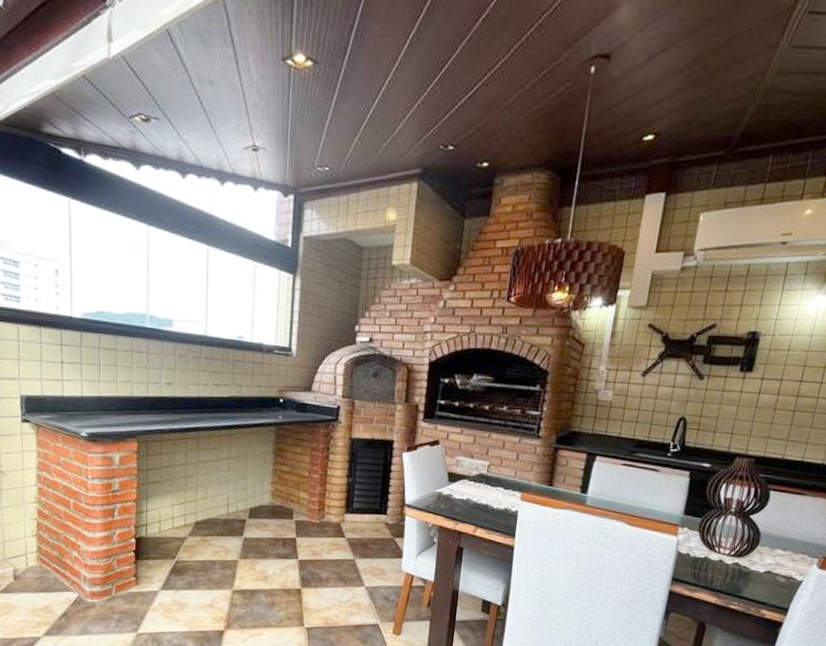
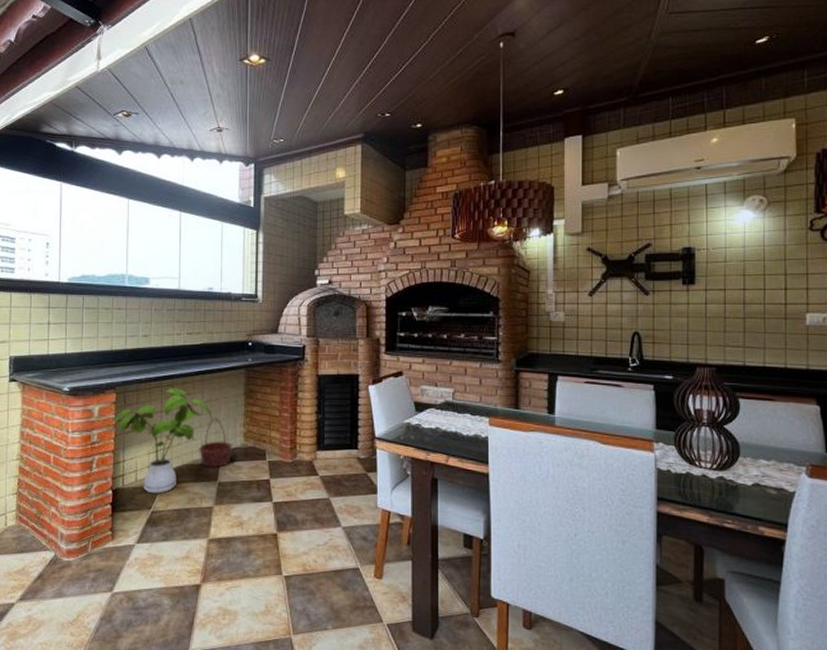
house plant: none [136,441,241,545] -> present [114,388,214,494]
basket: none [224,473,260,523] -> present [199,417,233,467]

